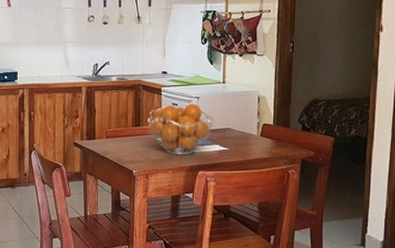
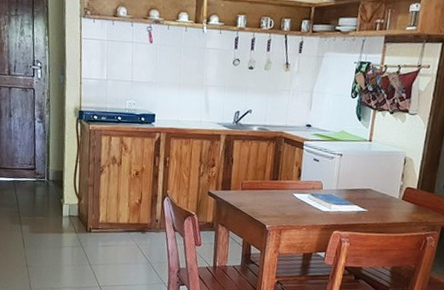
fruit basket: present [148,103,214,155] -> none [286,160,356,213]

